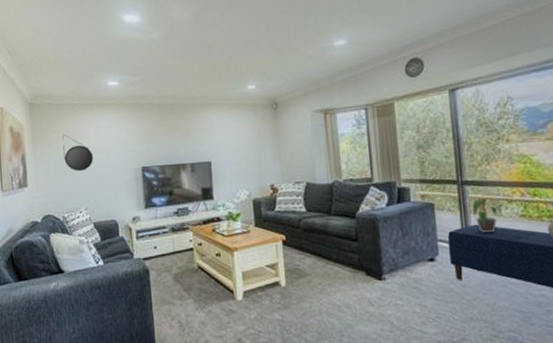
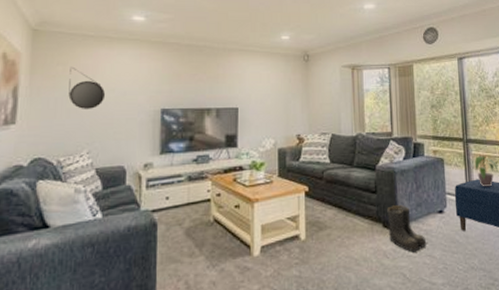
boots: none [369,253,418,301] -> present [386,205,428,252]

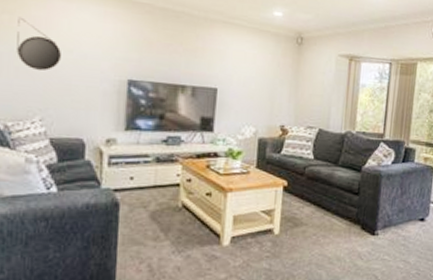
boots: present [386,205,428,252] -> none [365,209,405,256]

